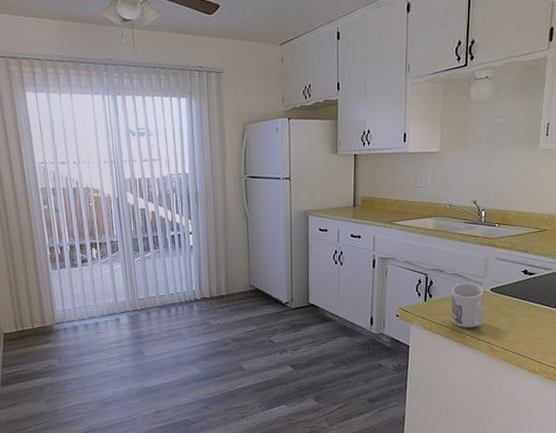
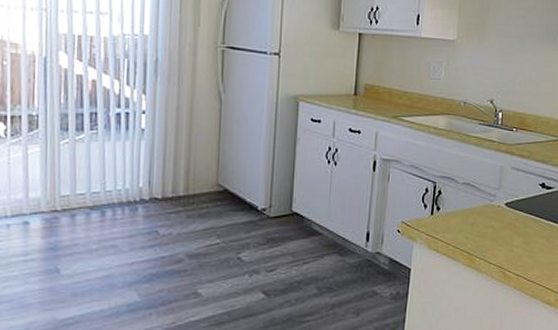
mug: present [451,283,484,328] -> none [460,195,498,249]

